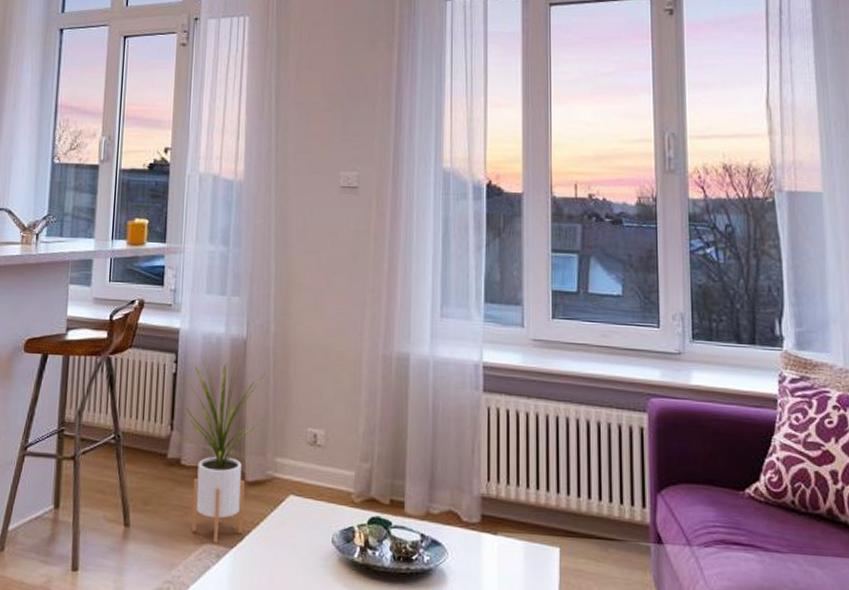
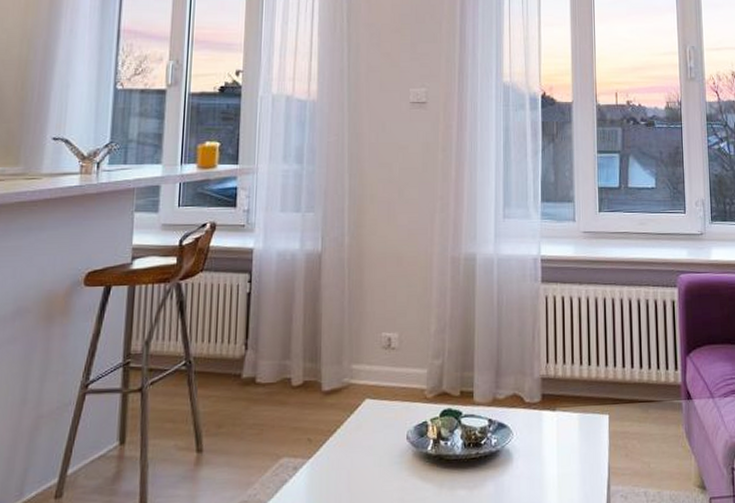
house plant: present [180,356,268,543] -> none [255,270,343,456]

